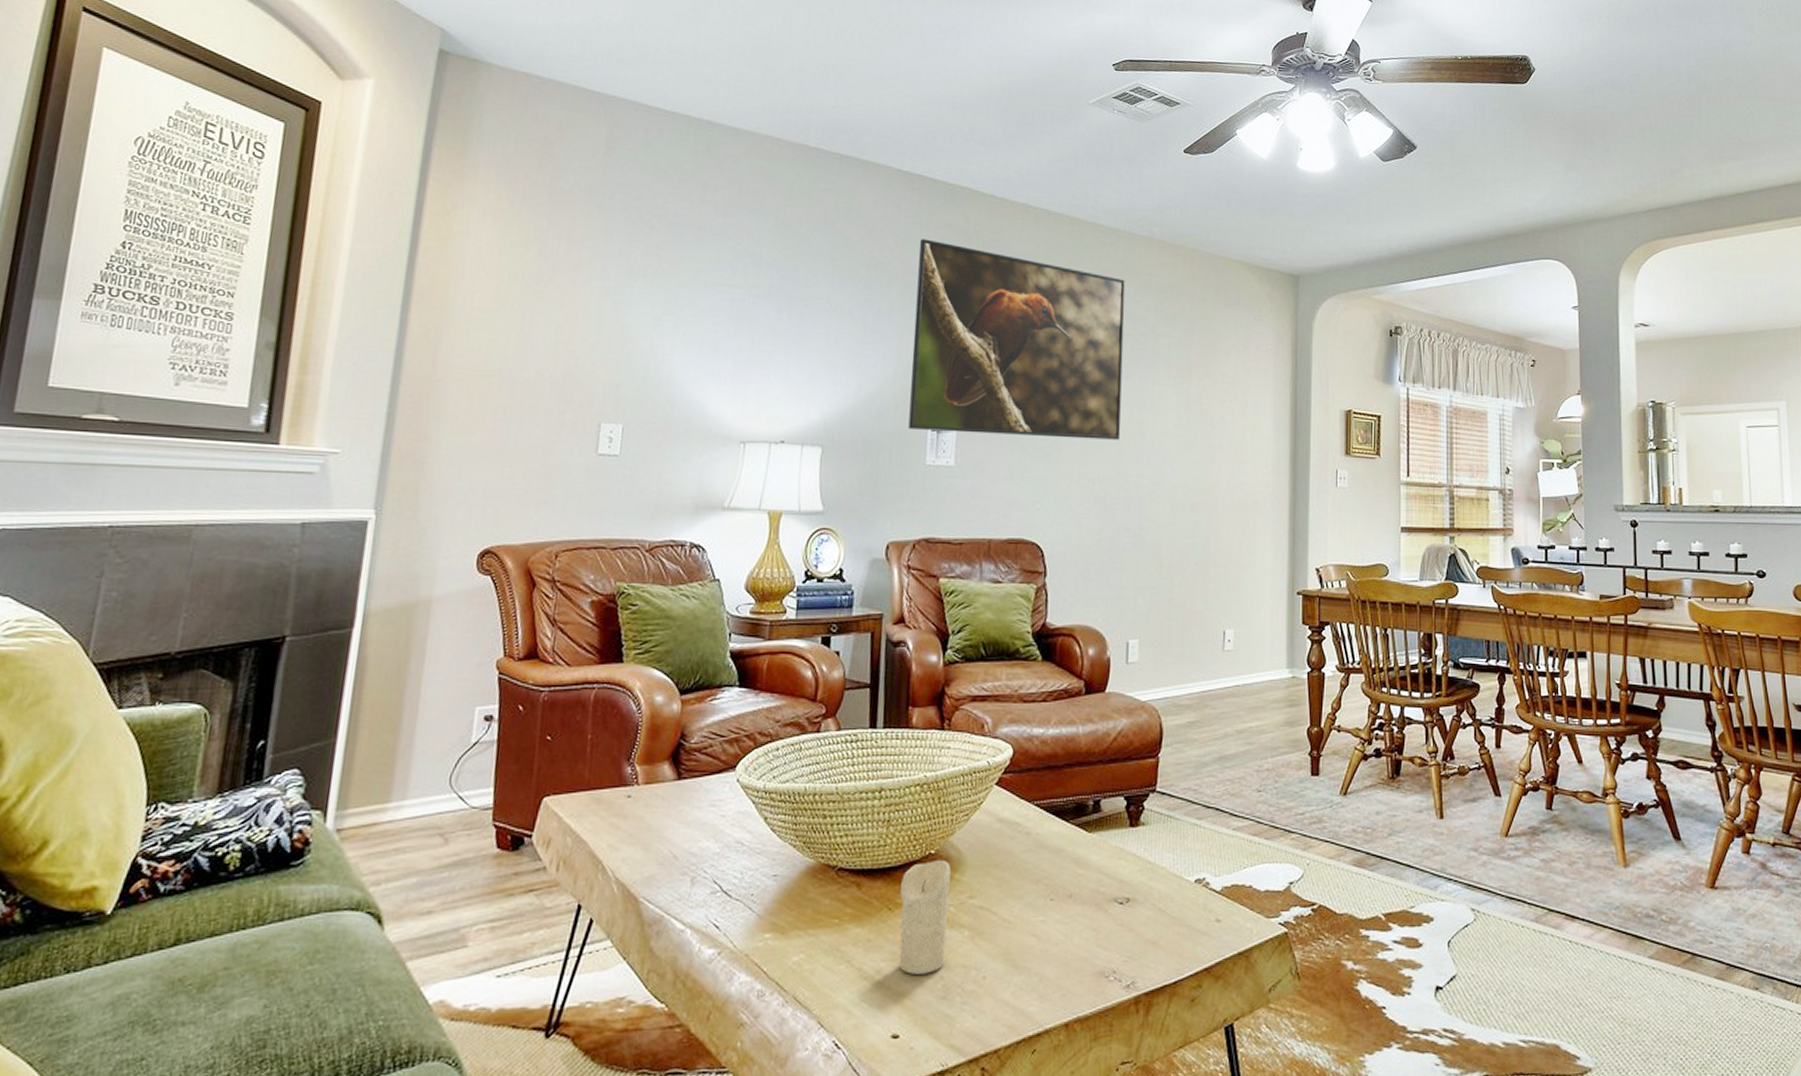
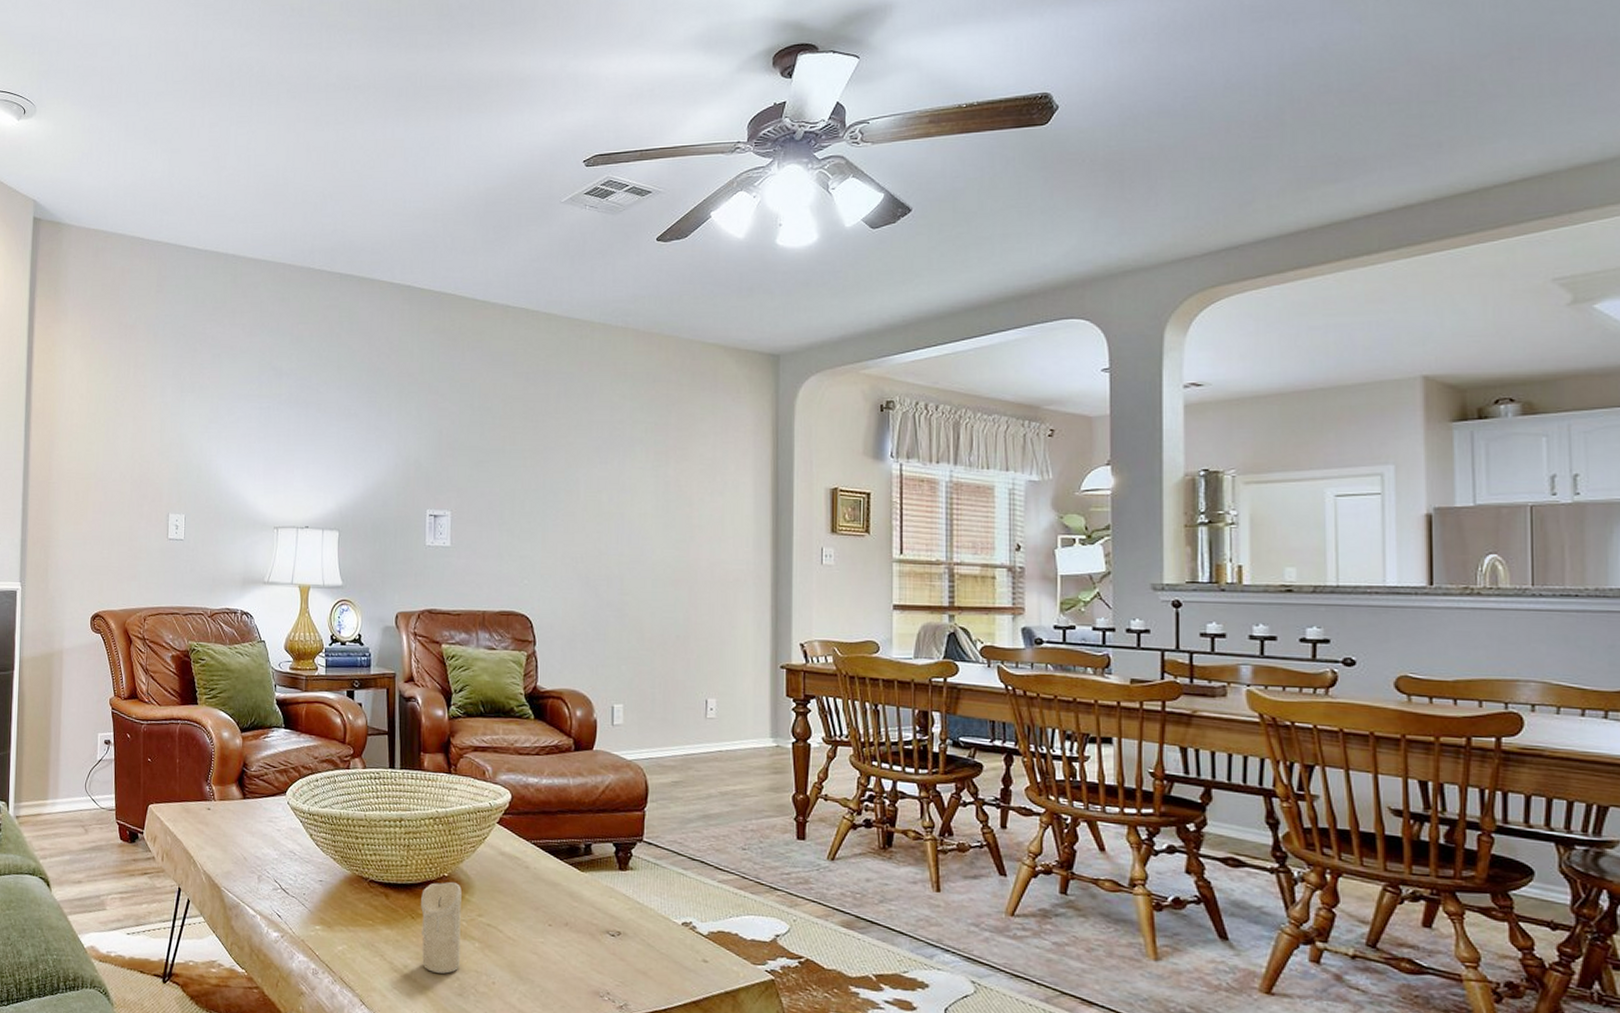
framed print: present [908,239,1126,440] -> none [409,344,602,521]

